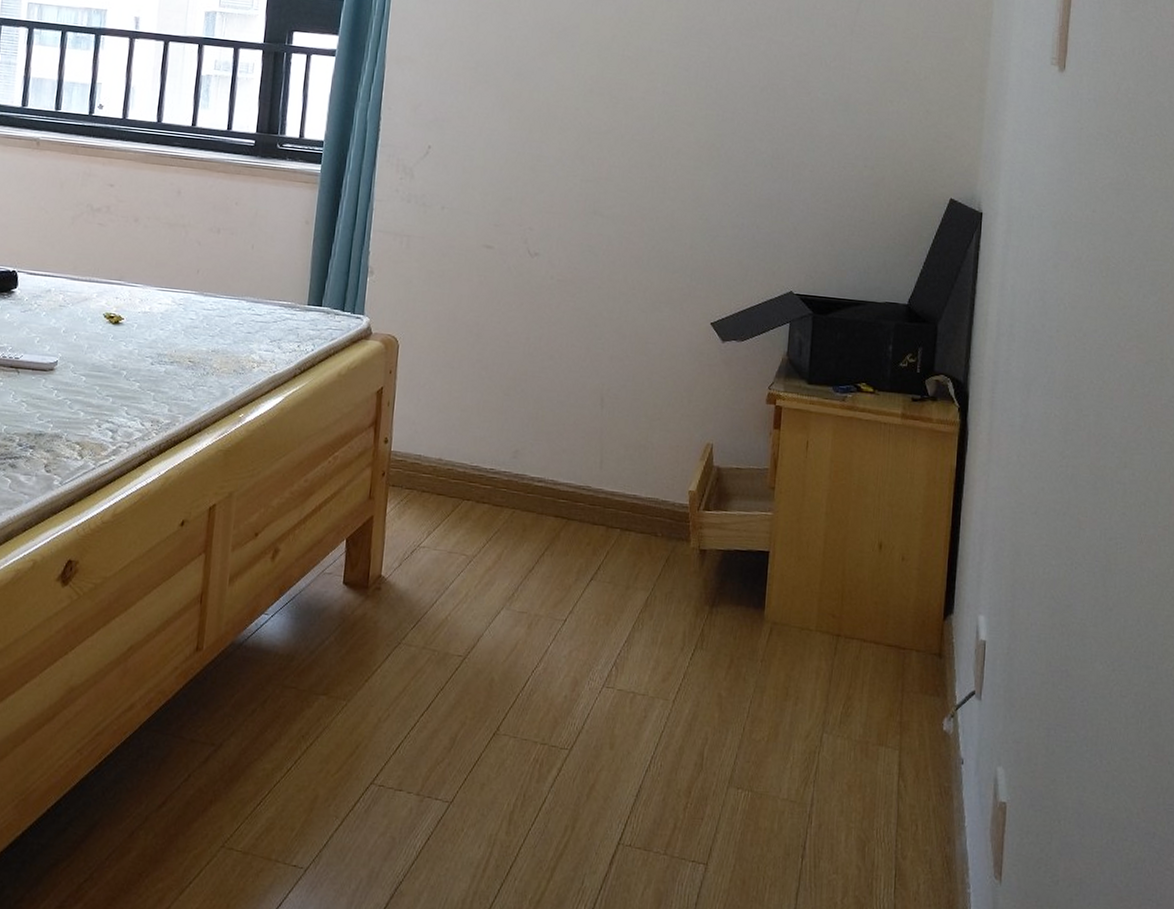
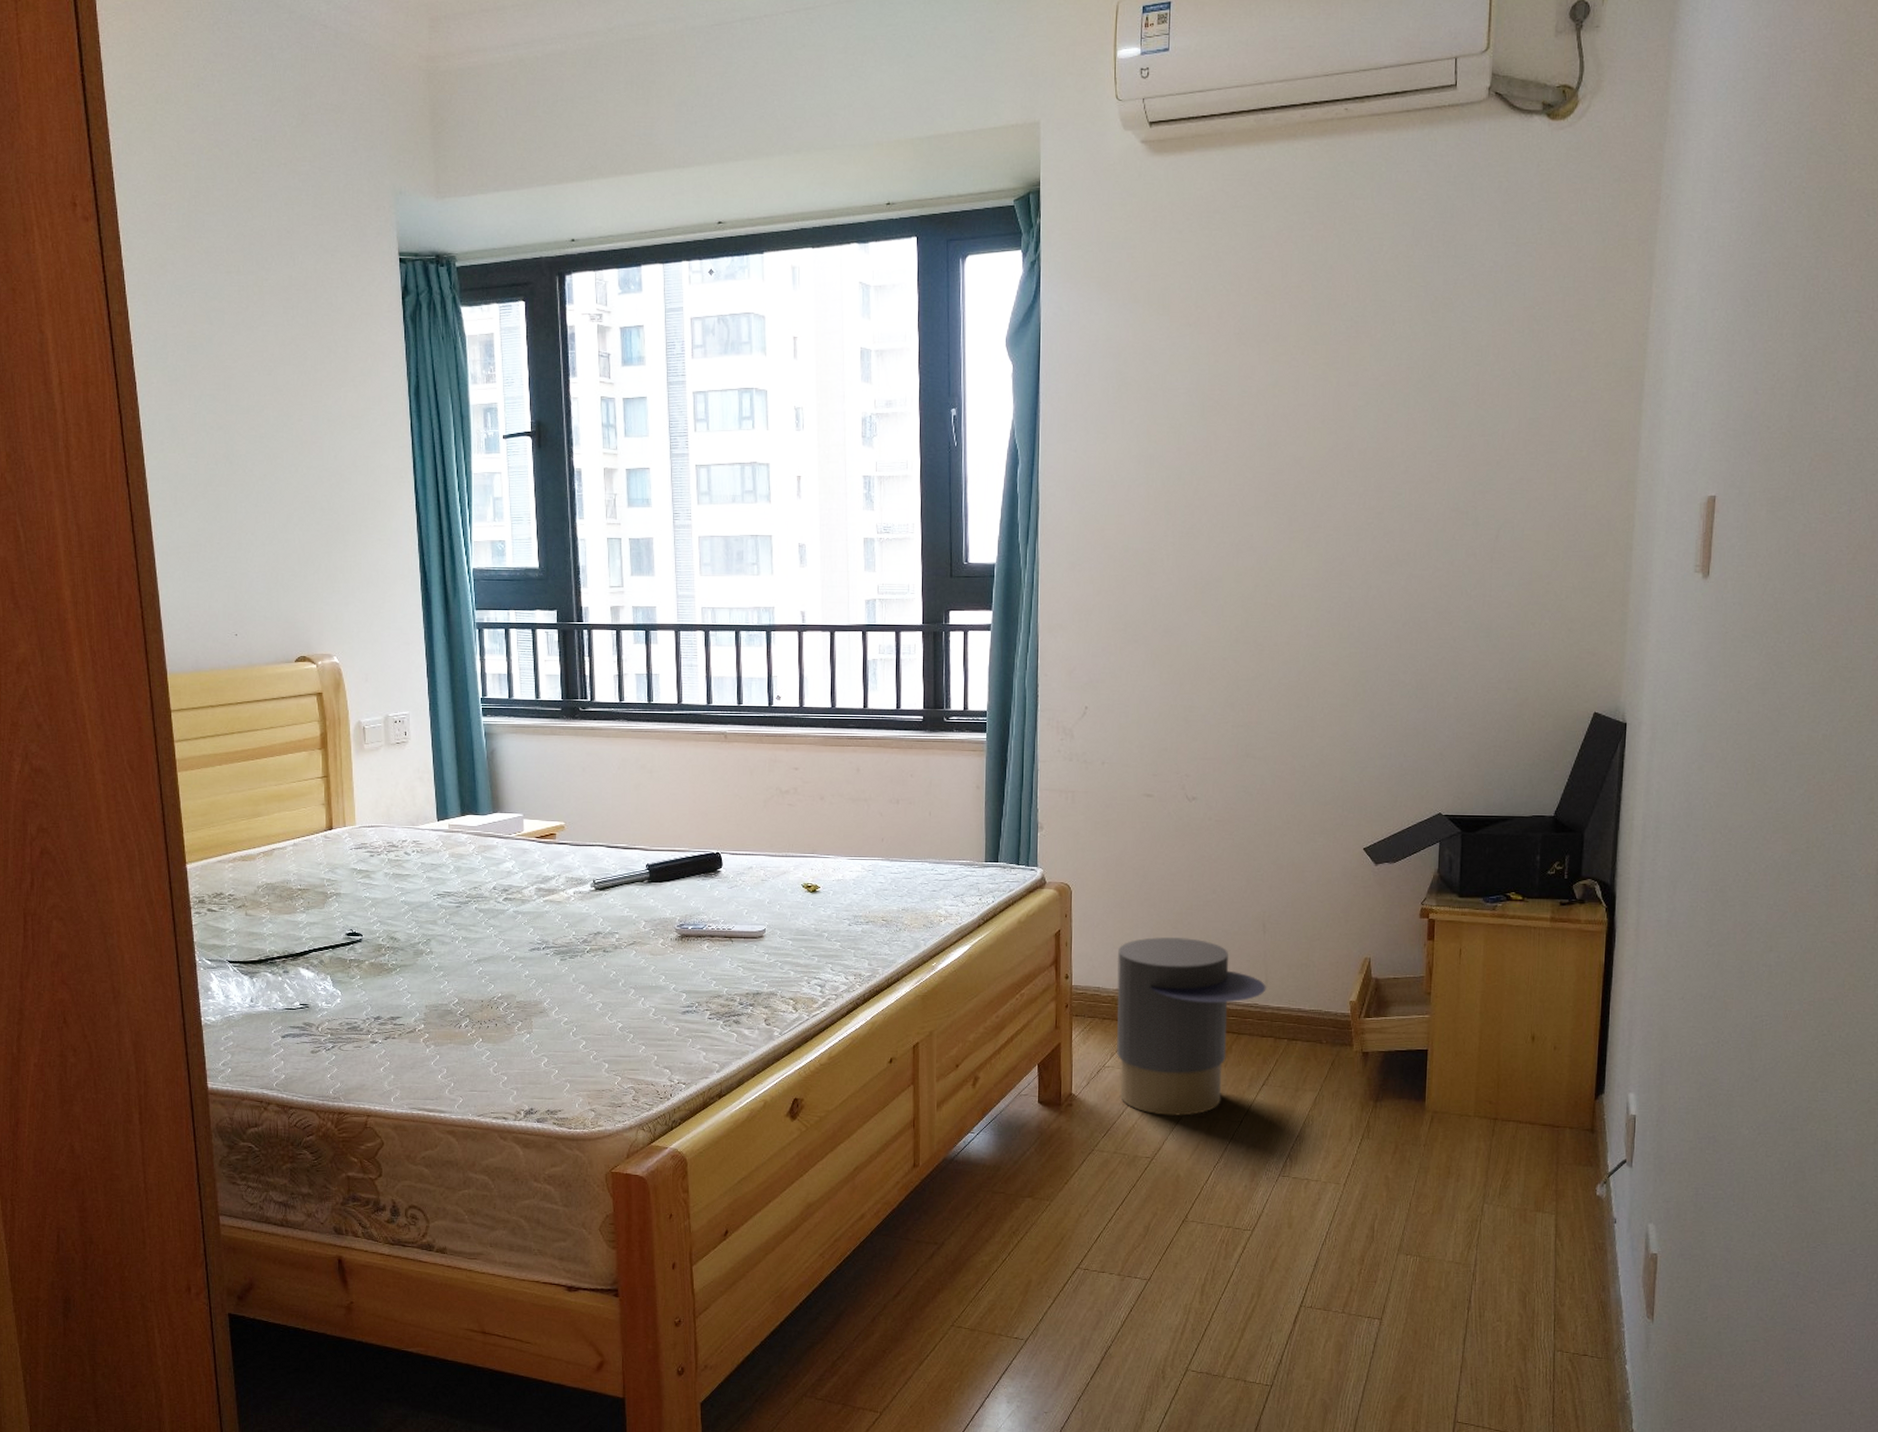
trash can: none [433,403,601,610] -> present [1116,937,1266,1116]

